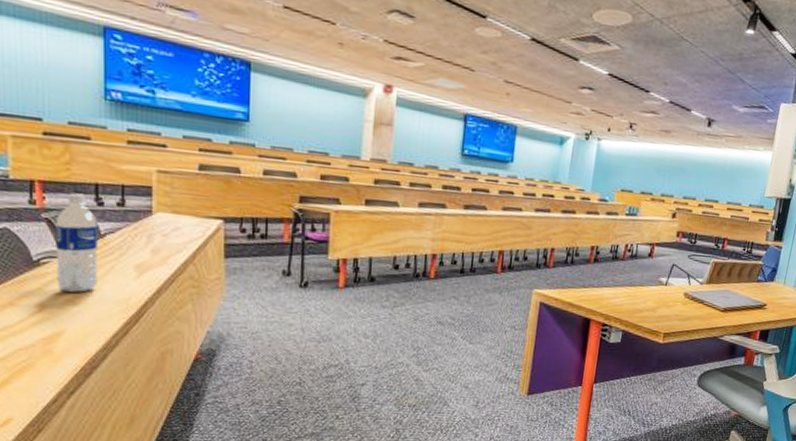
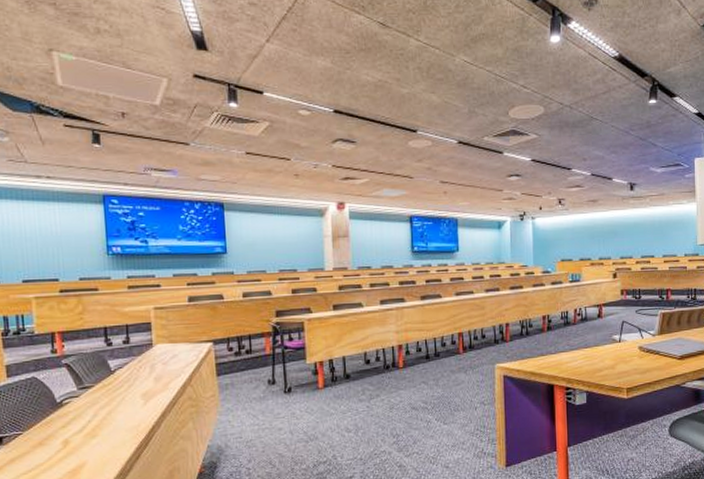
water bottle: present [55,193,98,294] -> none [73,338,112,428]

